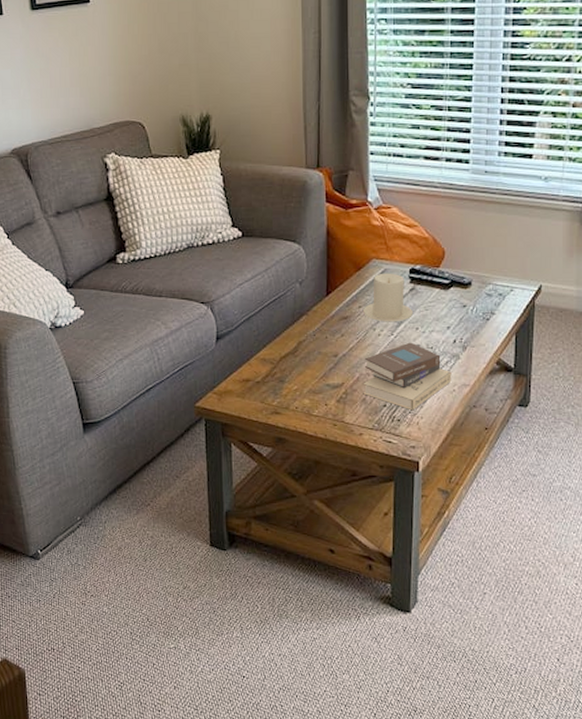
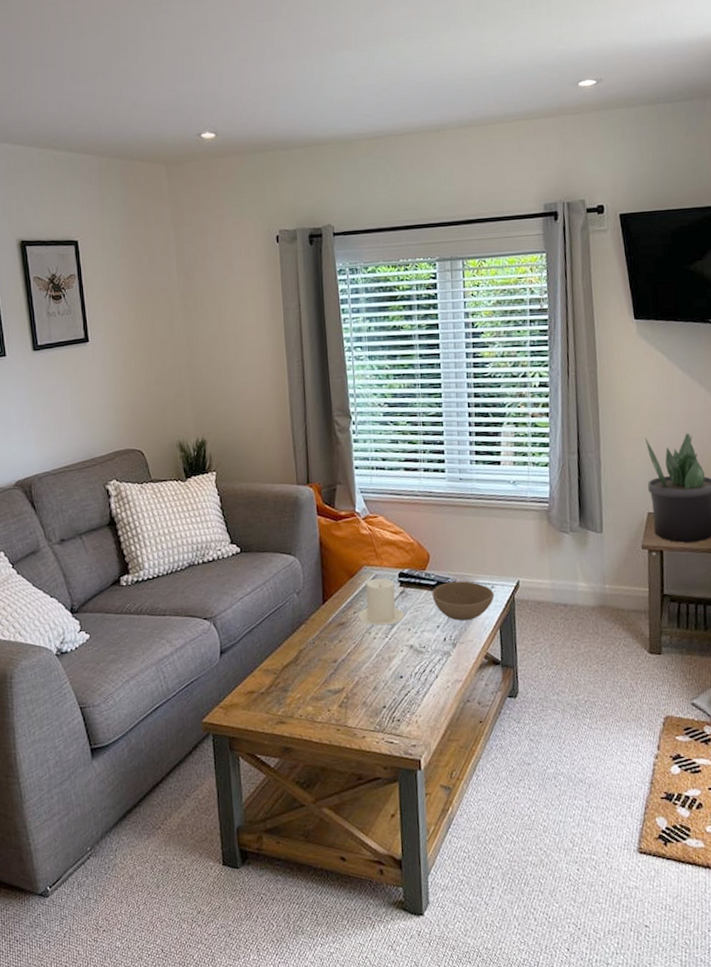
books: present [363,342,452,411] -> none [363,643,445,710]
bowl: none [445,282,513,323] -> present [432,581,495,621]

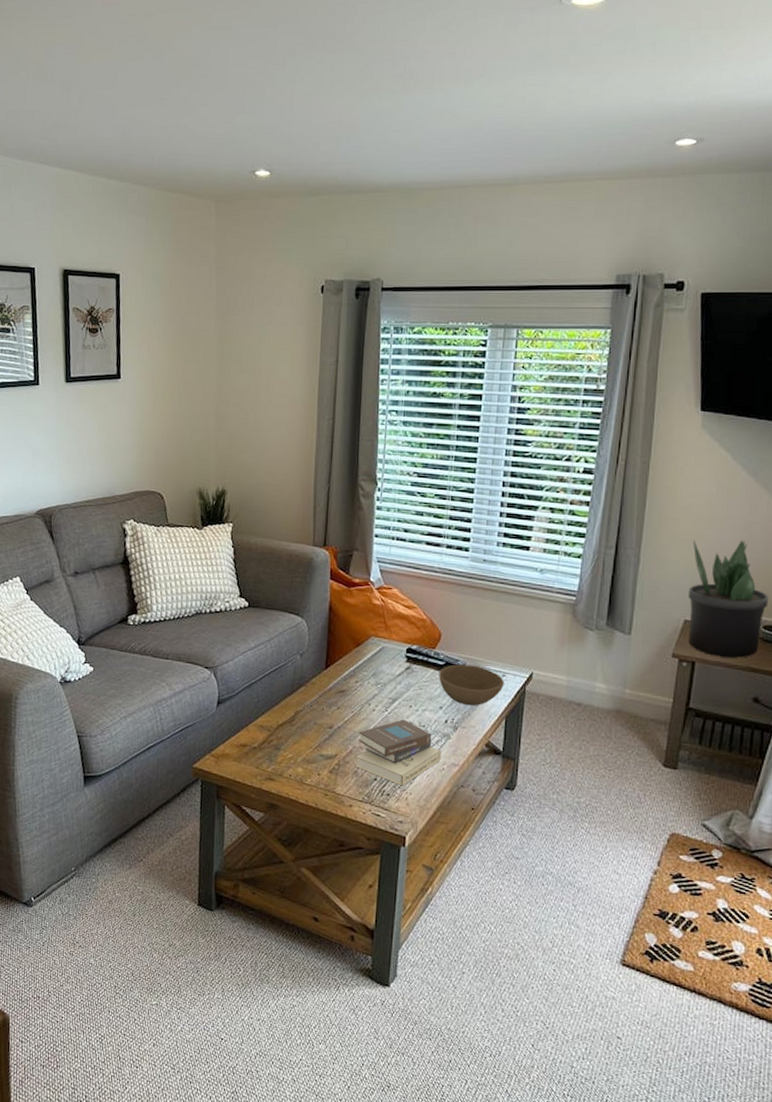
candle: present [358,578,404,626] -> none [360,650,407,699]
books: none [363,643,445,710] -> present [355,719,442,786]

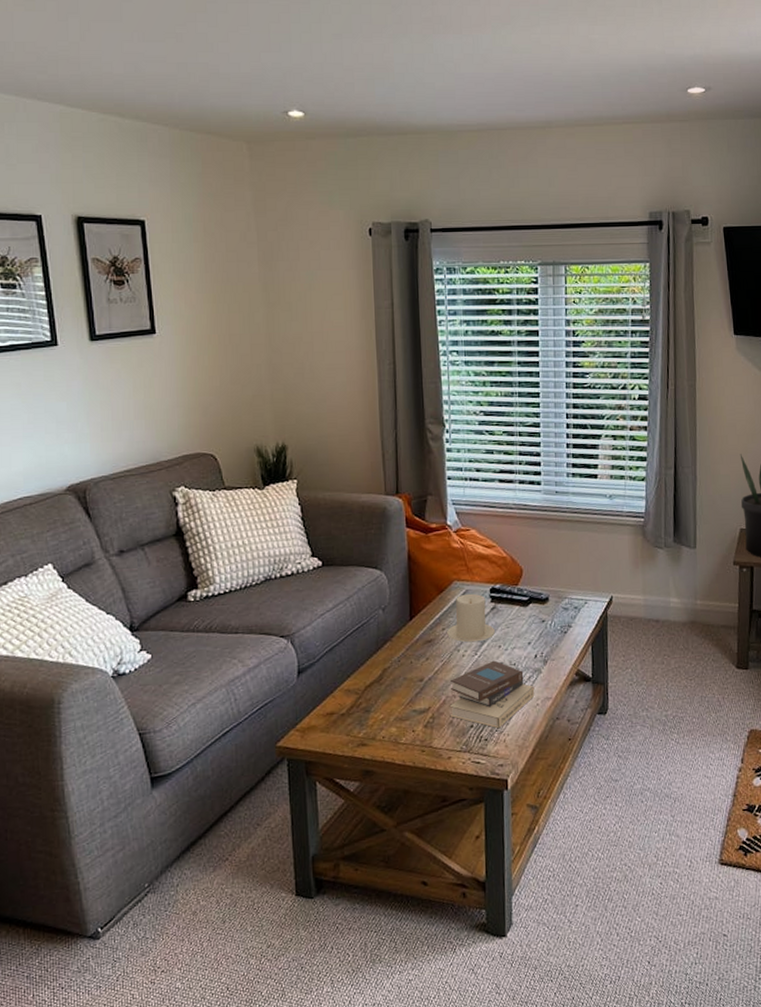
candle: none [360,650,407,699] -> present [447,593,495,643]
bowl: present [439,664,504,706] -> none [524,596,587,637]

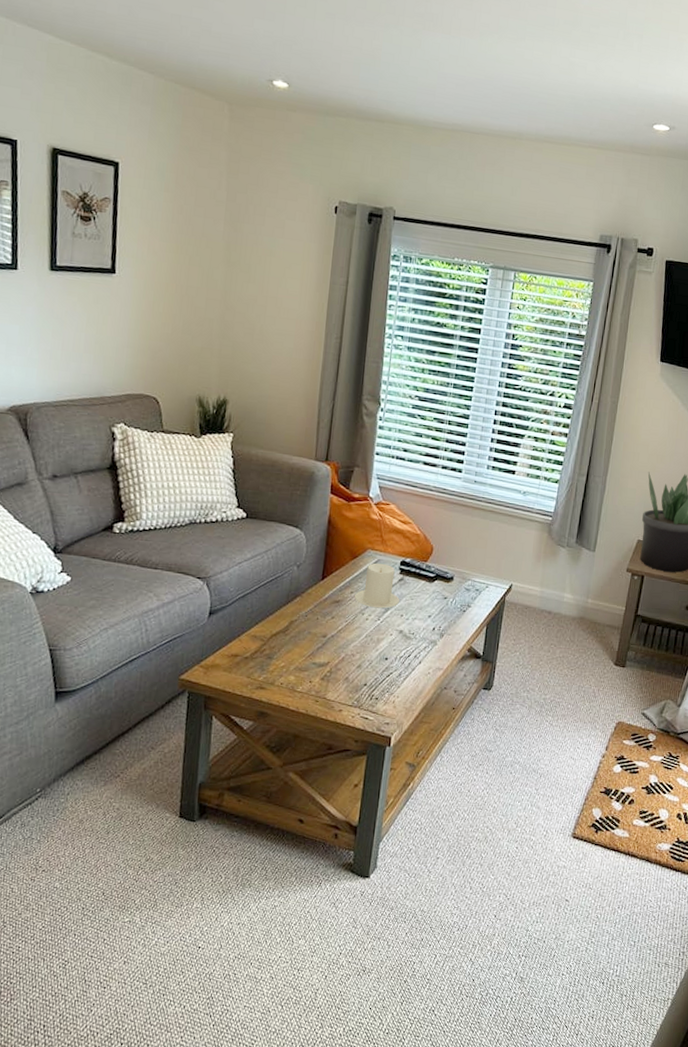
books: present [450,660,535,729] -> none [346,627,429,690]

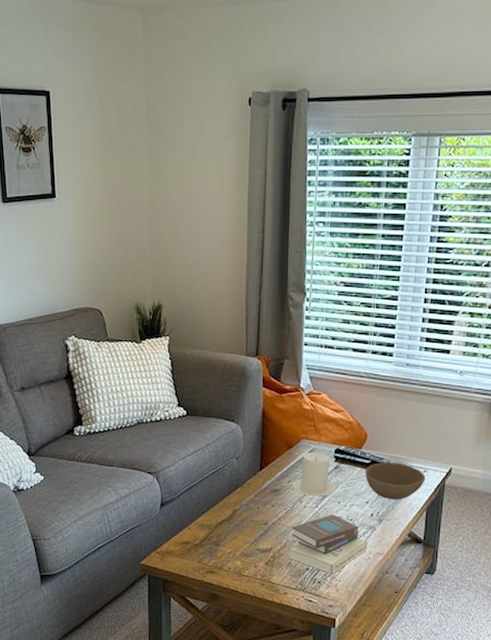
books: none [346,627,429,690] -> present [289,514,368,575]
bowl: none [429,576,487,614] -> present [365,462,426,499]

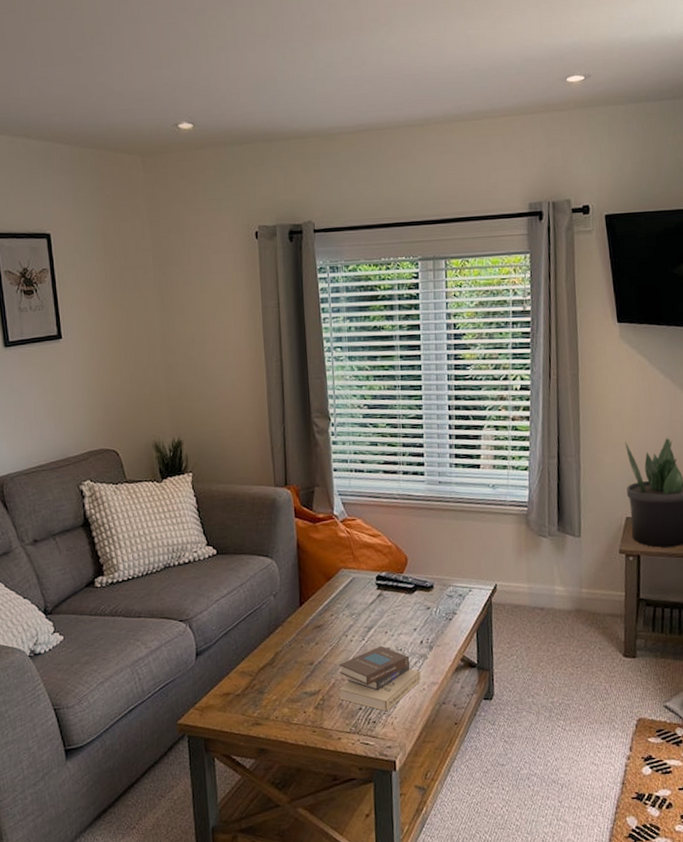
candle: present [292,452,336,496] -> none [335,581,381,628]
bowl: present [365,462,426,499] -> none [409,584,472,624]

